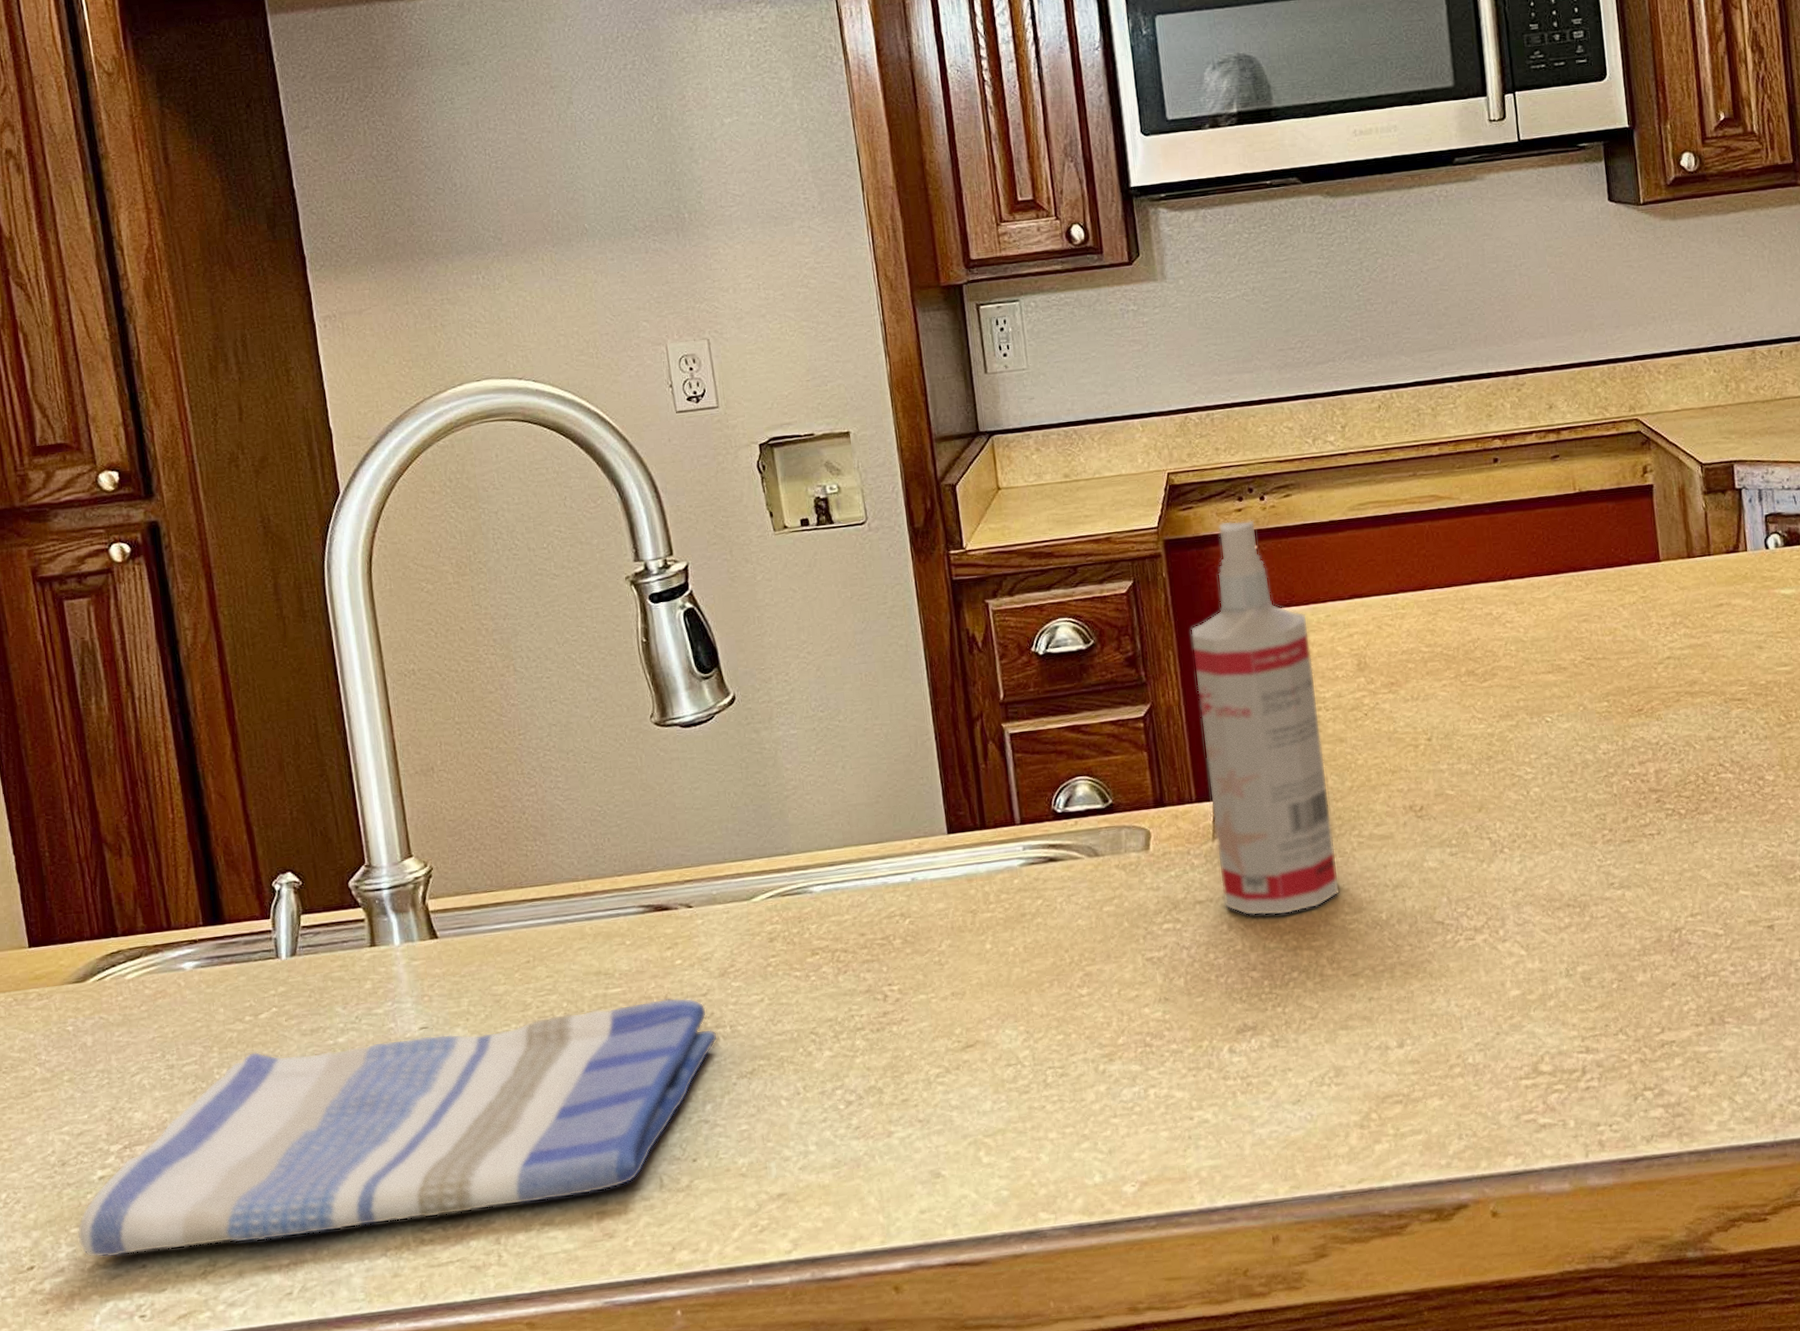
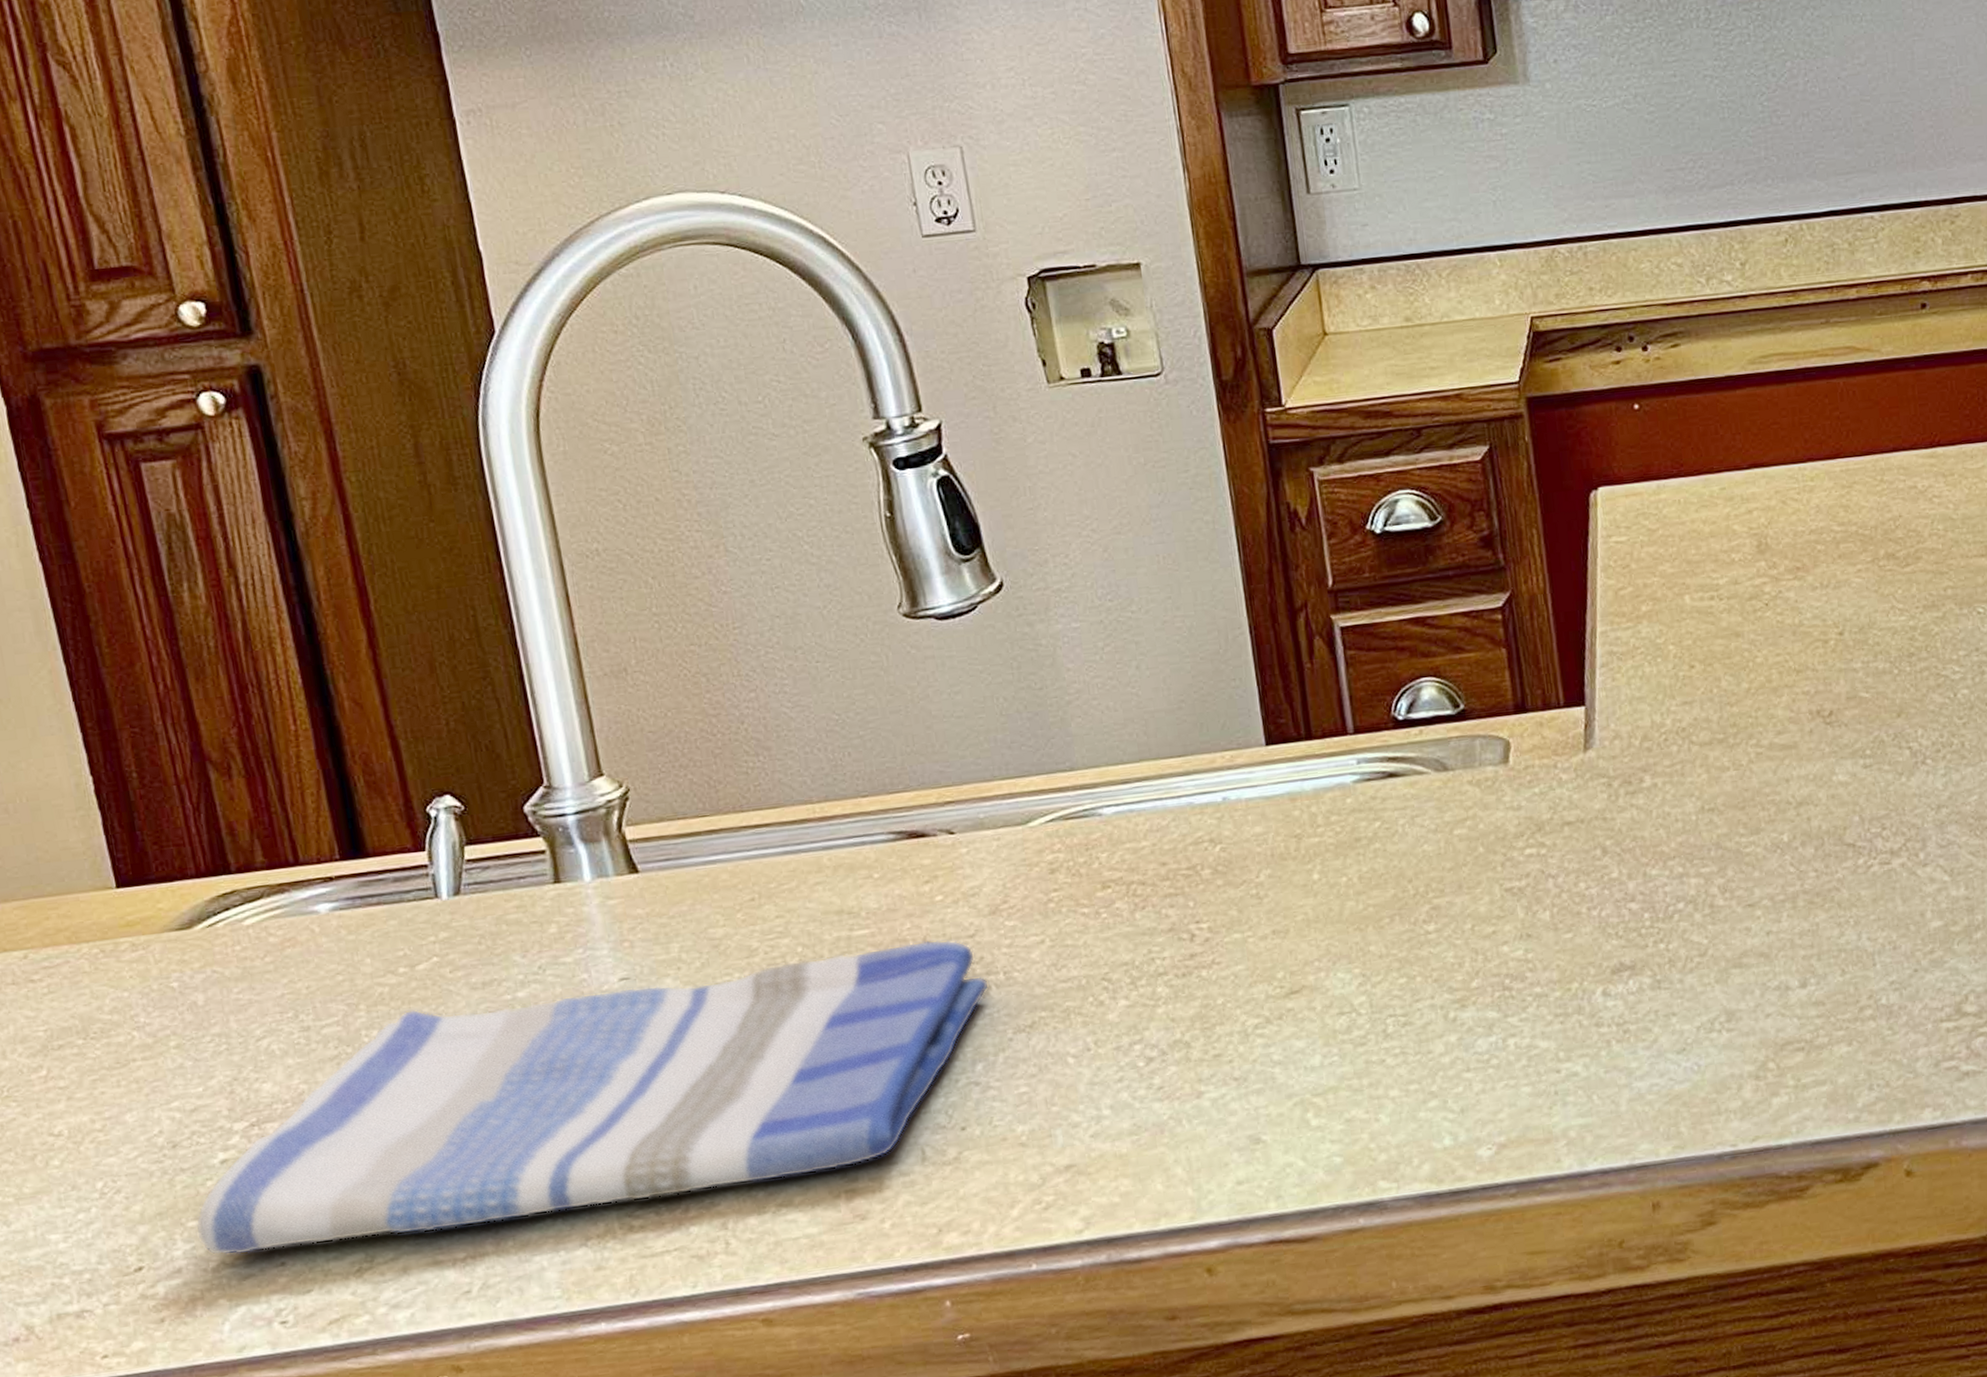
spray bottle: present [1190,520,1340,916] -> none [1558,374,1735,839]

